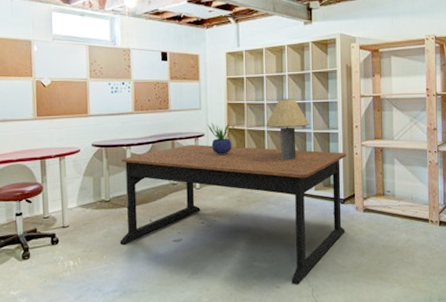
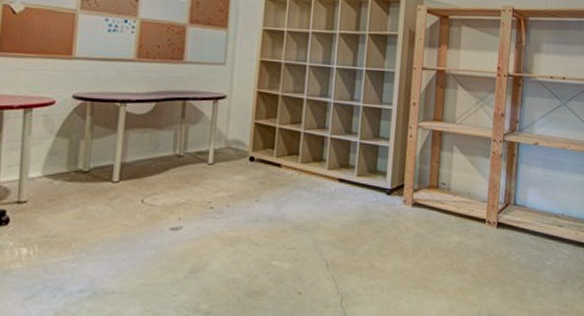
dining table: present [119,144,347,285] -> none [96,107,400,291]
potted plant: present [207,122,235,154] -> none [231,82,267,124]
table lamp: present [265,98,310,160] -> none [305,61,359,138]

